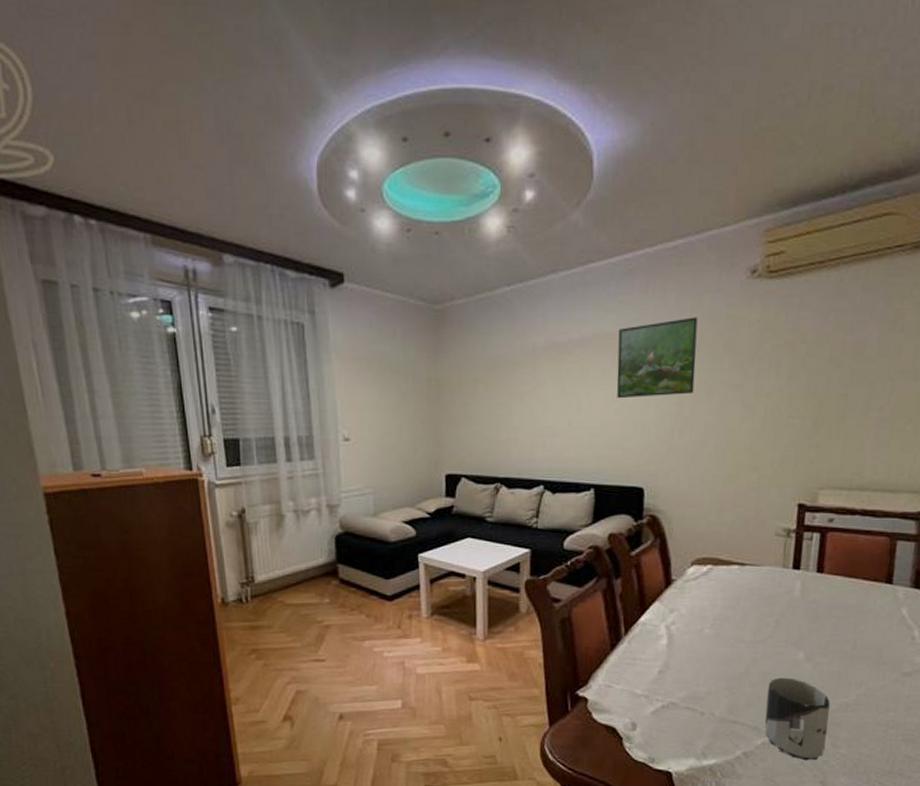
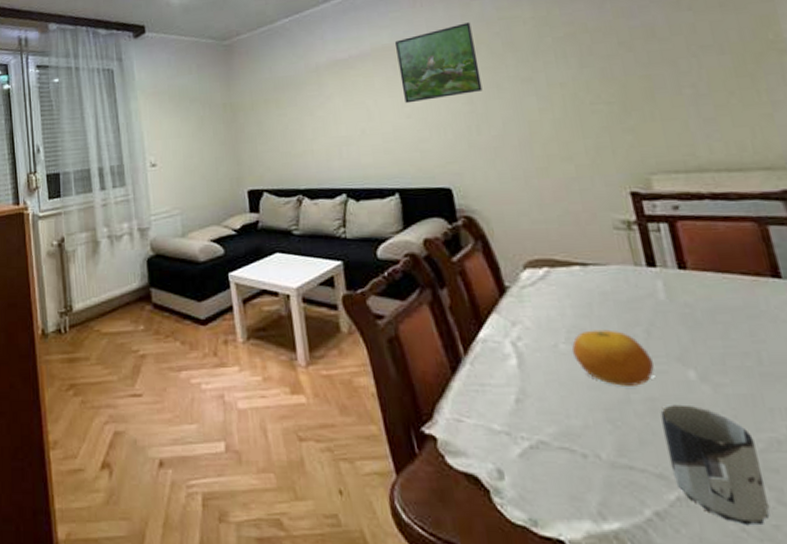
fruit: none [713,618,775,663] -> present [571,329,654,386]

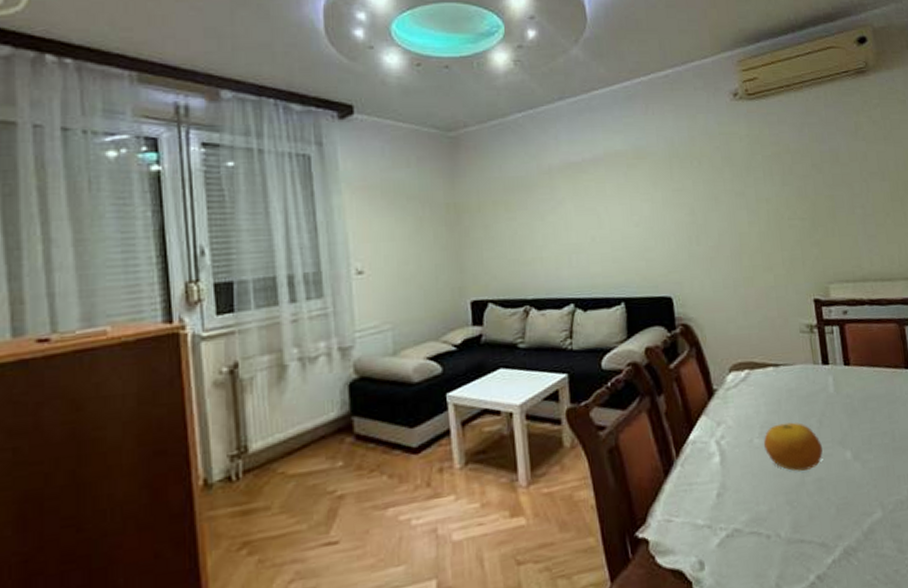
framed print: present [394,22,483,104] -> none [626,134,703,212]
cup: present [661,404,770,526] -> none [825,481,893,574]

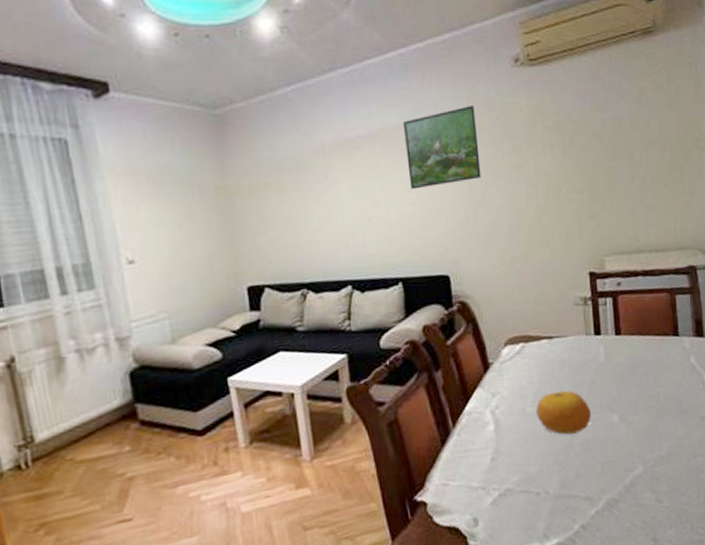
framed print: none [626,134,703,212] -> present [402,105,481,190]

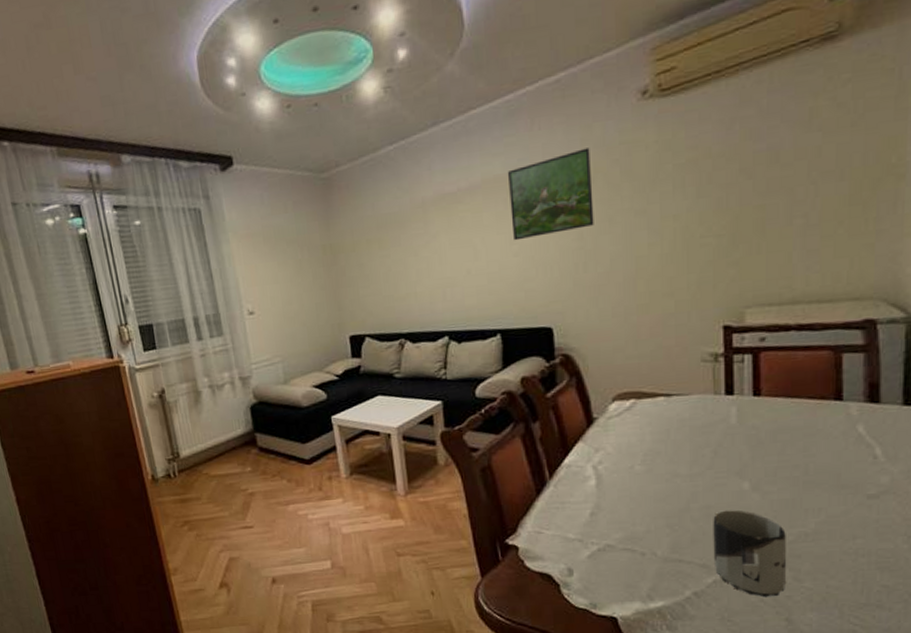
fruit: present [535,390,591,435] -> none [645,451,714,498]
cup: none [592,441,651,521] -> present [713,510,787,597]

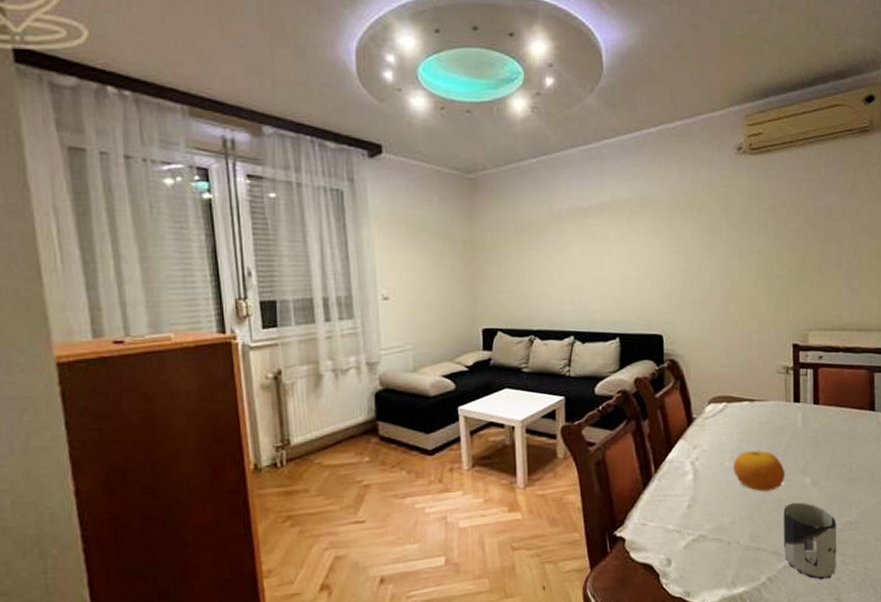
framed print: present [507,148,594,241] -> none [631,186,699,256]
fruit: none [645,451,714,498] -> present [733,450,785,492]

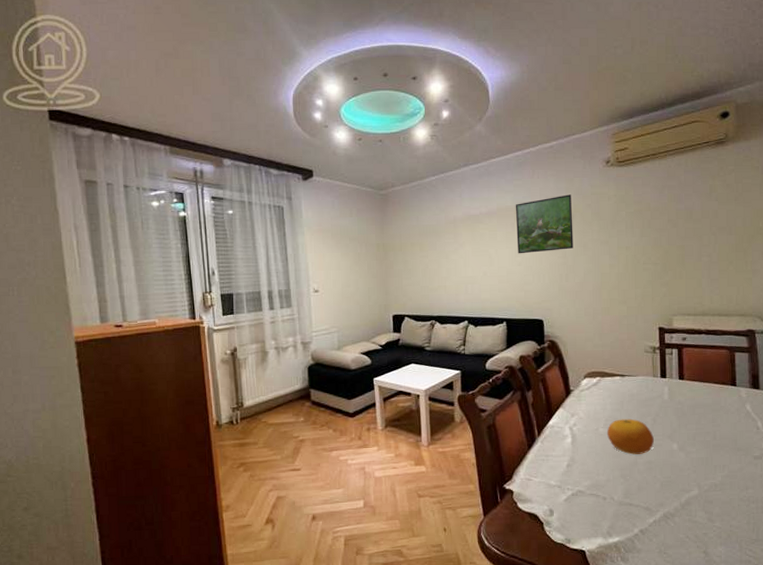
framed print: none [631,186,699,256] -> present [515,194,574,254]
cup: present [783,502,837,580] -> none [653,465,704,534]

